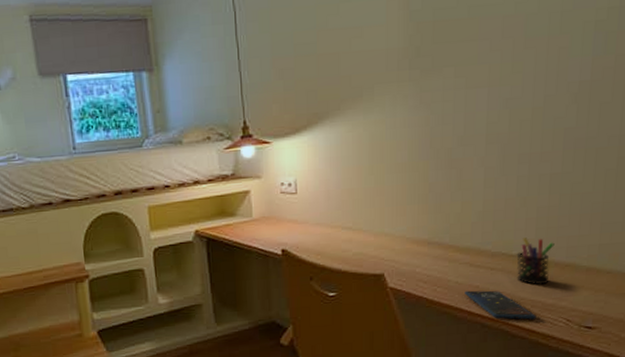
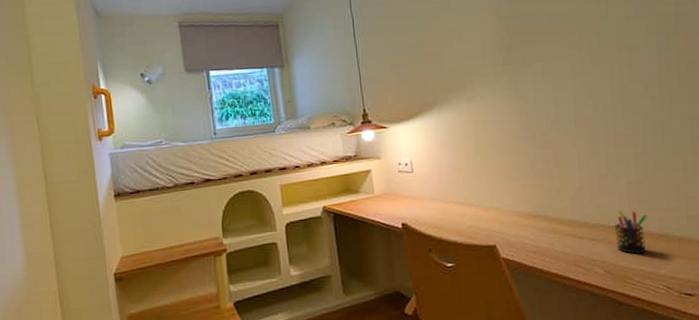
smartphone: present [464,290,537,320] -> none [571,260,640,288]

